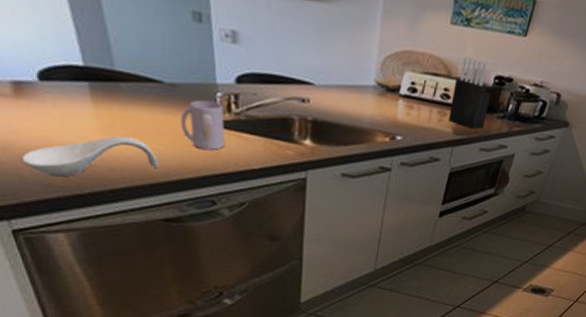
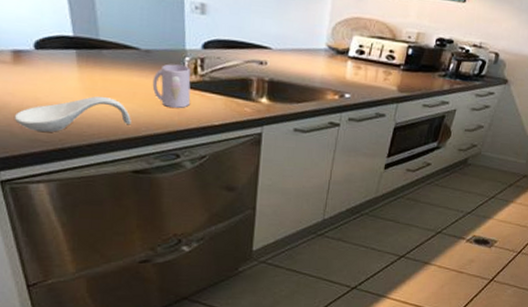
knife block: present [448,58,491,130] -> none [393,22,433,88]

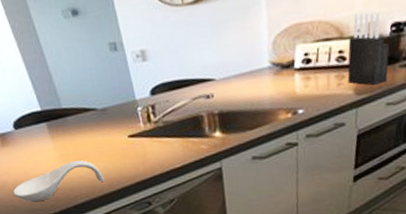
mug: present [152,64,191,109] -> none [113,115,150,160]
knife block: none [393,22,433,88] -> present [347,12,390,86]

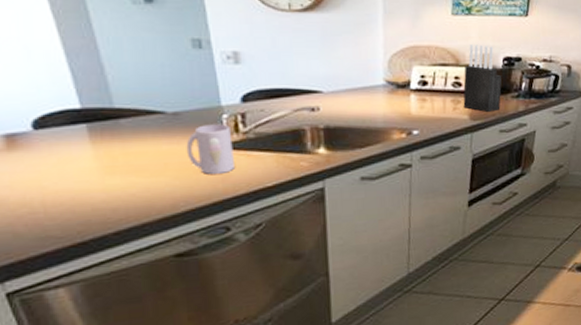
spoon rest: present [12,160,104,202] -> none [15,174,166,228]
mug: none [113,115,150,160] -> present [186,124,234,175]

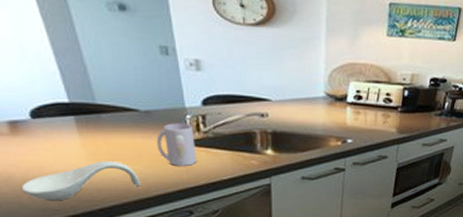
spoon rest: none [15,174,166,228] -> present [21,161,141,201]
knife block: present [463,45,502,113] -> none [392,65,428,128]

